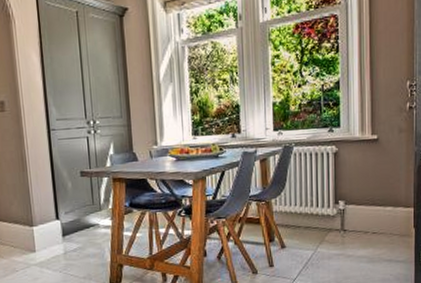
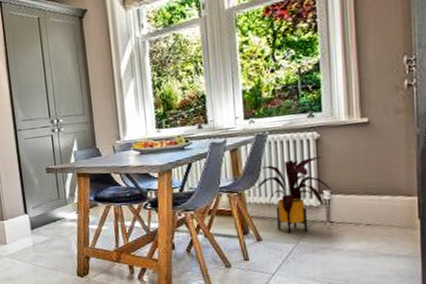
house plant: none [282,169,345,241] -> present [256,157,331,233]

